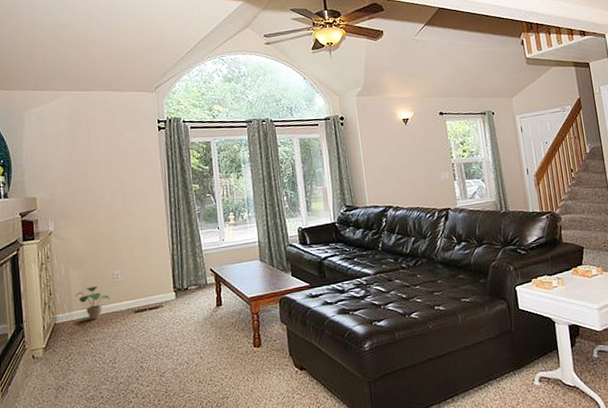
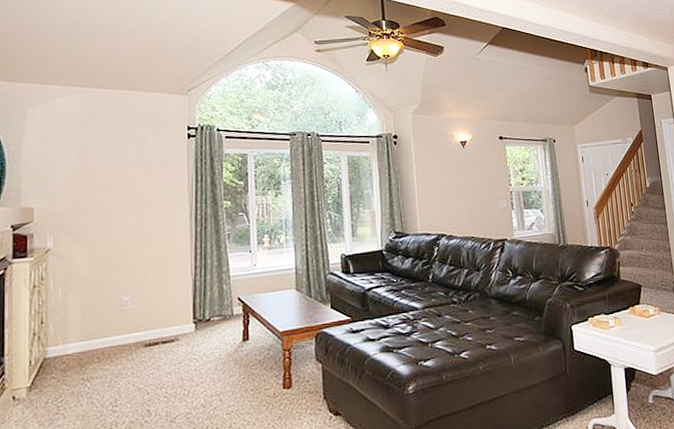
potted plant: present [75,286,112,321] -> none [73,314,117,355]

